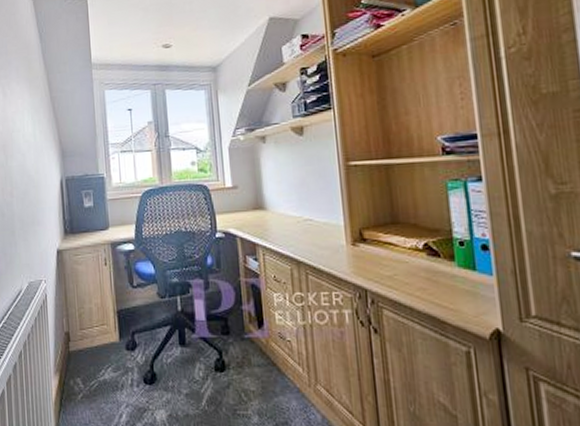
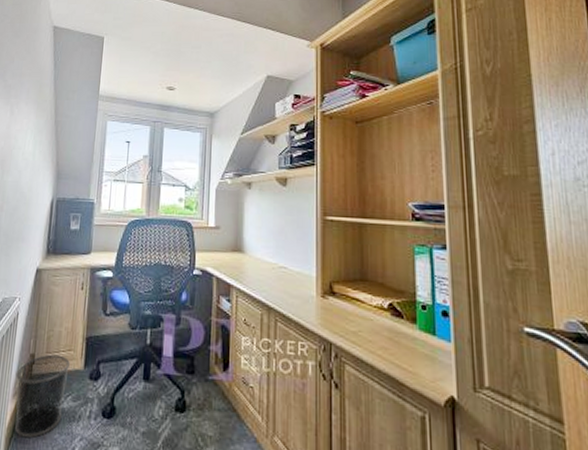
waste bin: none [54,330,105,410] -> present [15,354,70,438]

